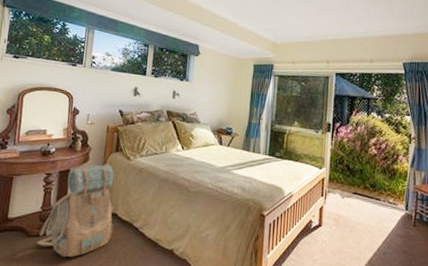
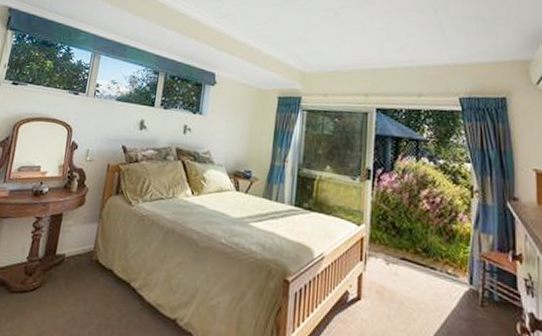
backpack: present [36,163,114,258] -> none [18,208,113,321]

